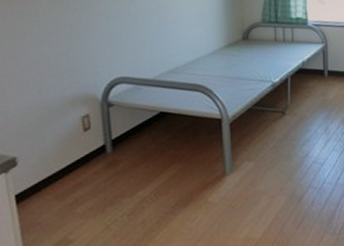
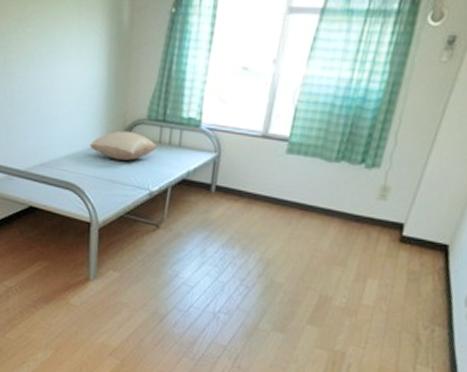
pillow: none [213,33,274,59] -> present [89,130,158,161]

